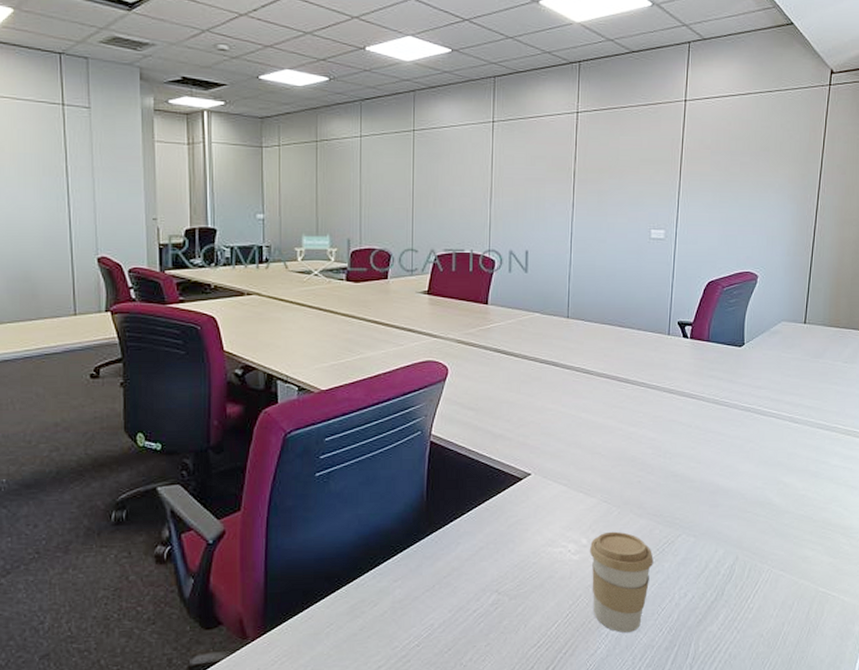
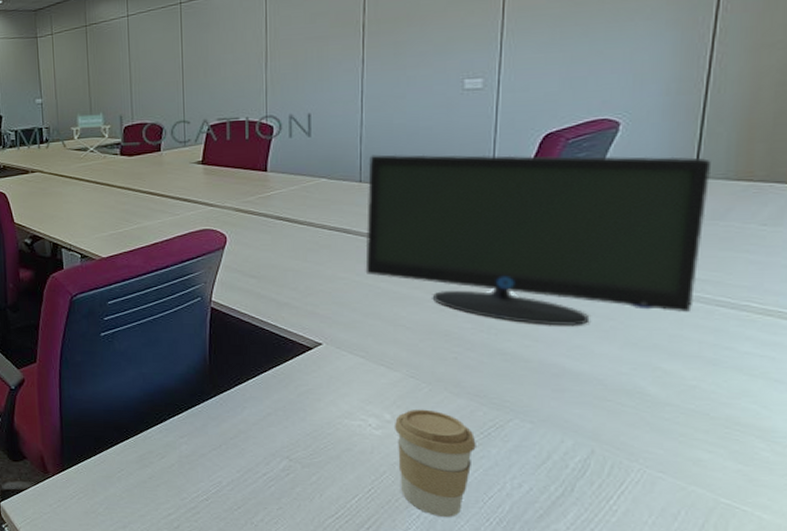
monitor: none [569,293,814,449] -> present [365,154,711,327]

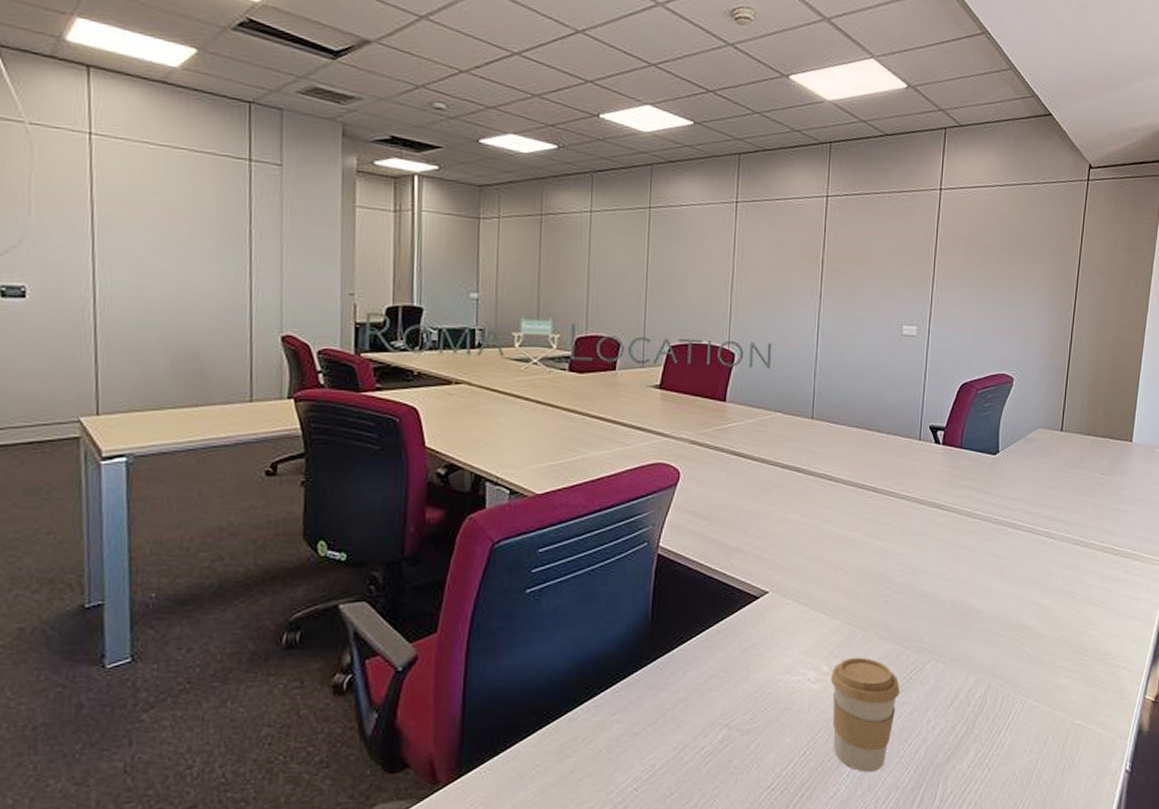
monitor: present [365,154,711,327] -> none [812,391,1071,566]

